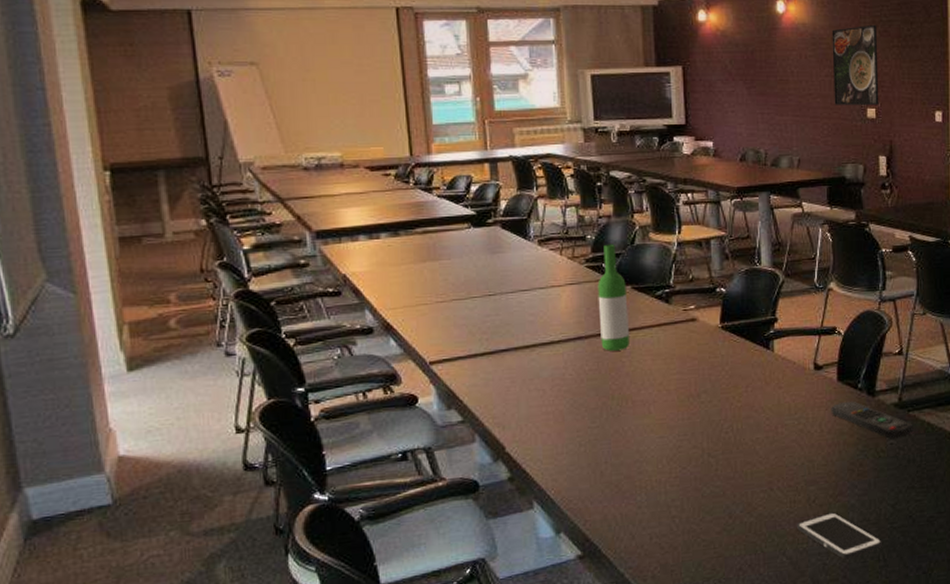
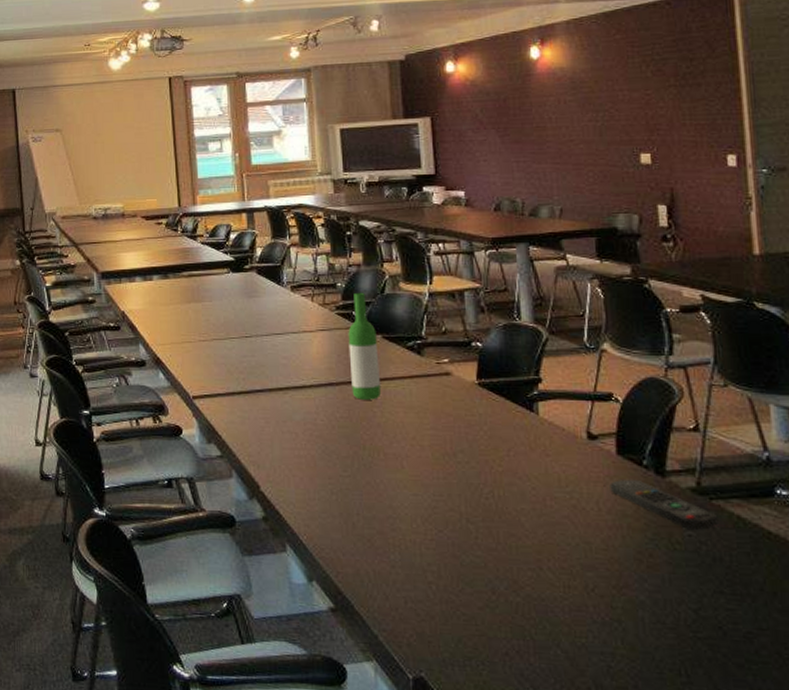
cell phone: present [797,512,882,560] -> none [573,606,683,667]
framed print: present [832,24,879,105] -> none [594,64,655,151]

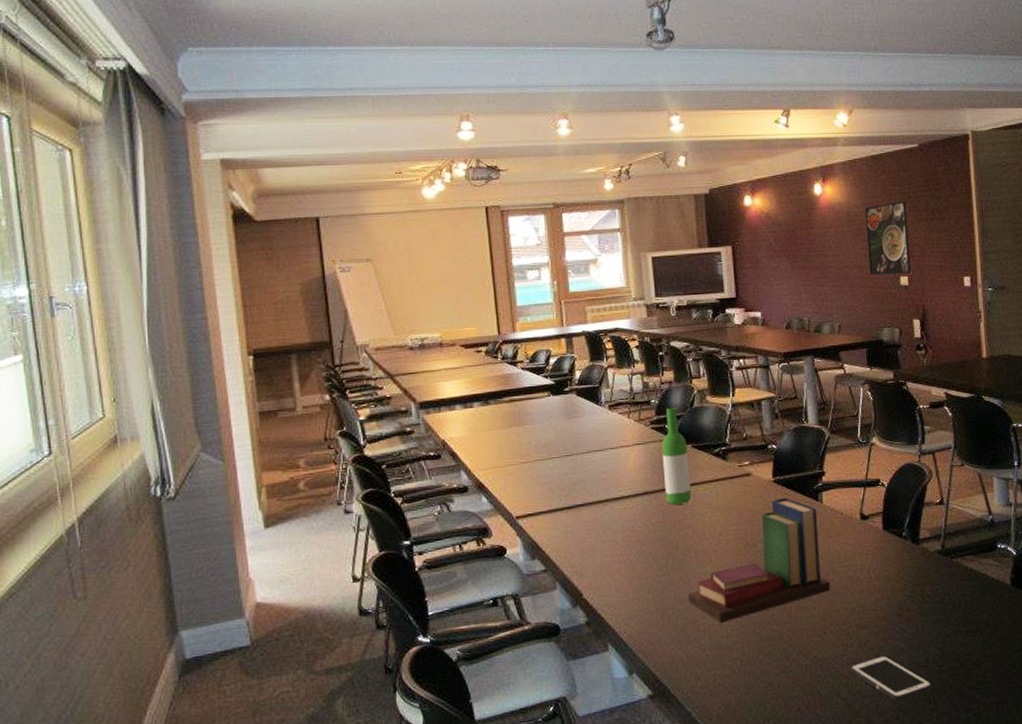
book: none [375,405,548,539] -> present [687,498,830,623]
cell phone: none [573,606,683,667] -> present [850,655,932,702]
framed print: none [594,64,655,151] -> present [865,201,911,275]
remote control: present [610,479,717,530] -> none [878,548,956,585]

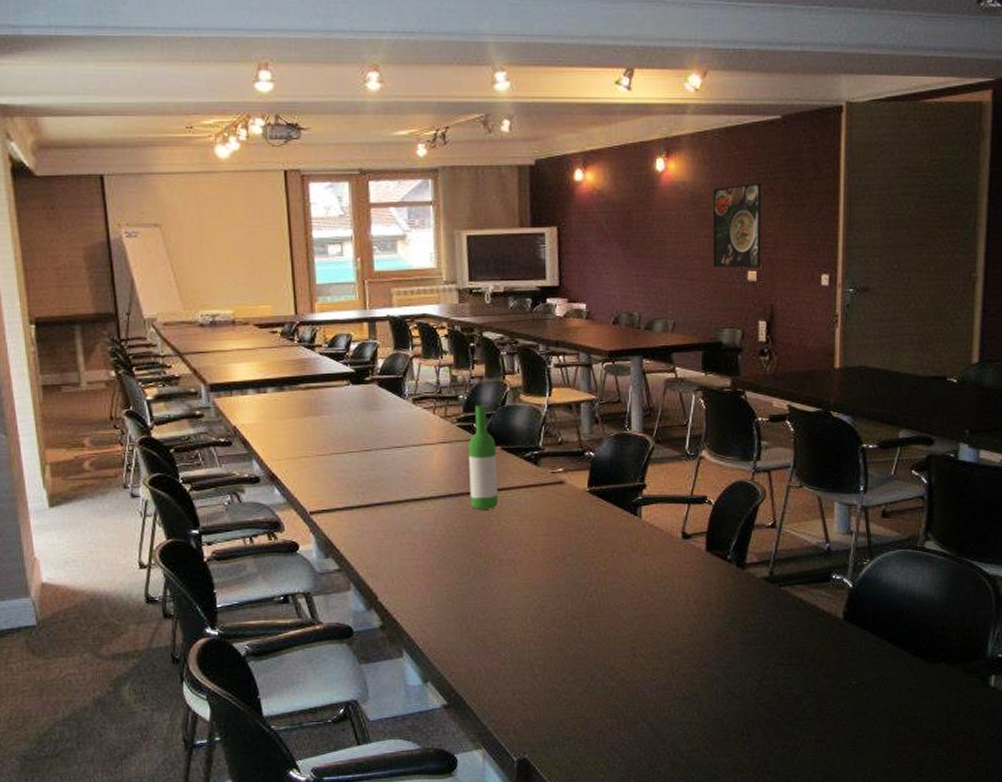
book: present [687,498,830,623] -> none [489,510,643,637]
cell phone: present [850,655,932,702] -> none [659,683,746,731]

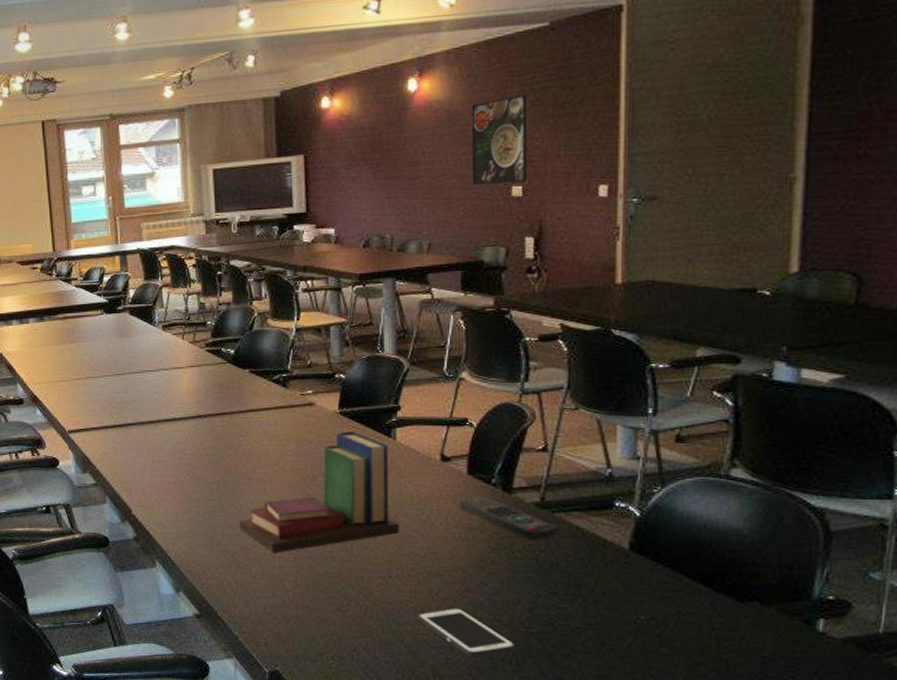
wine bottle: present [468,404,498,510] -> none [217,329,246,430]
book: none [489,510,643,637] -> present [239,432,399,553]
cell phone: none [659,683,746,731] -> present [417,608,515,658]
remote control: none [698,572,783,613] -> present [459,496,557,539]

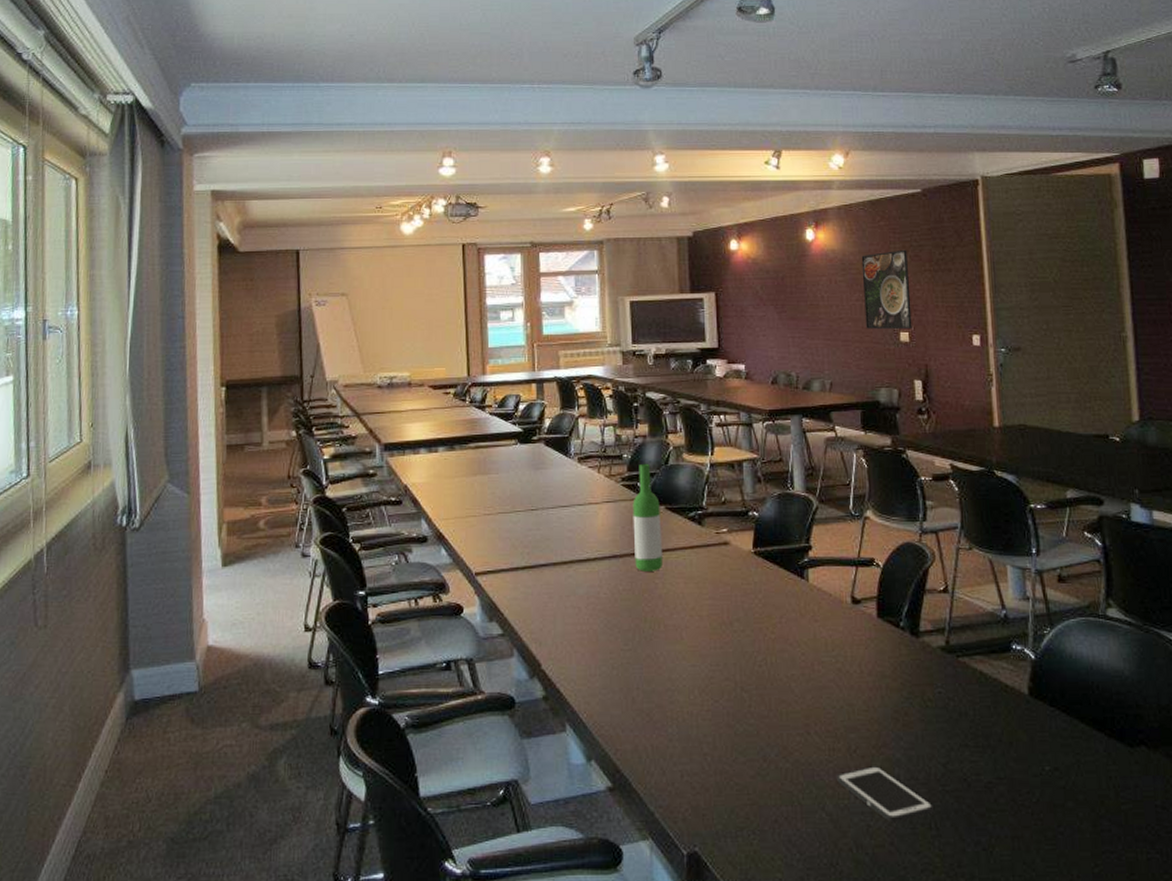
wine bottle: none [217,329,246,430] -> present [632,463,662,571]
book: present [239,432,399,553] -> none [654,573,815,710]
remote control: present [459,496,557,539] -> none [871,640,963,687]

